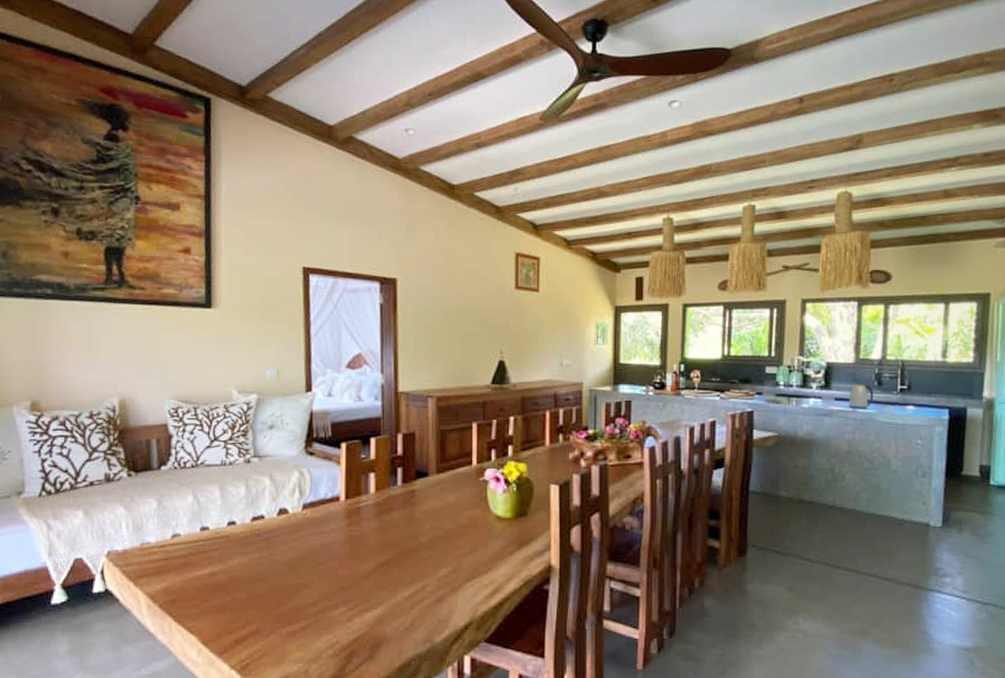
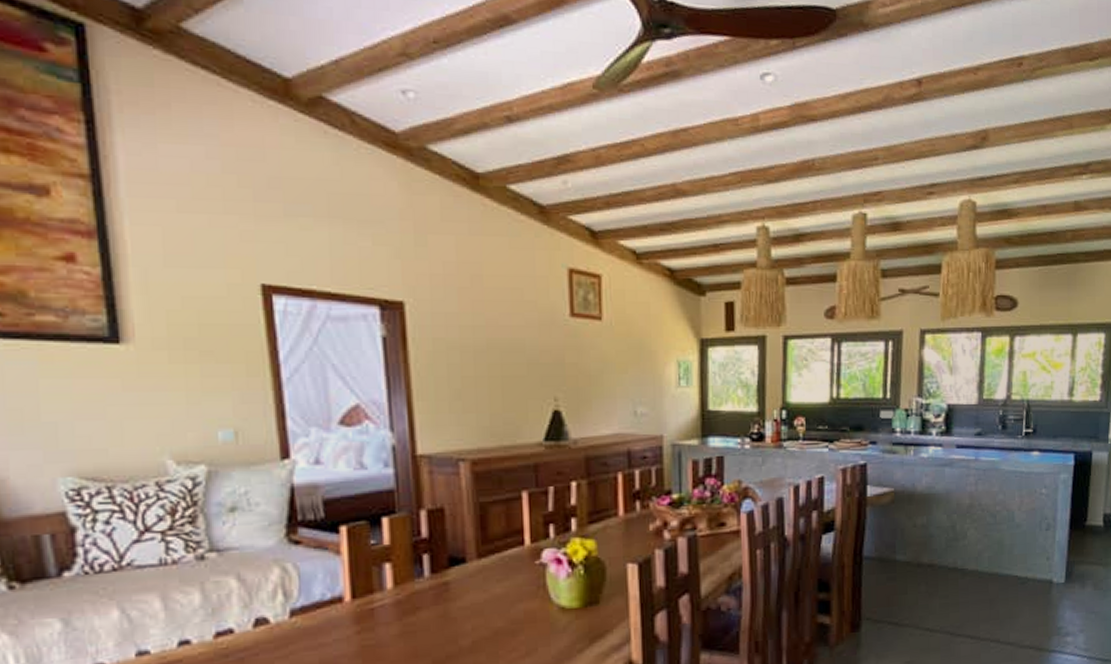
kettle: present [849,383,874,409] -> none [971,427,998,457]

